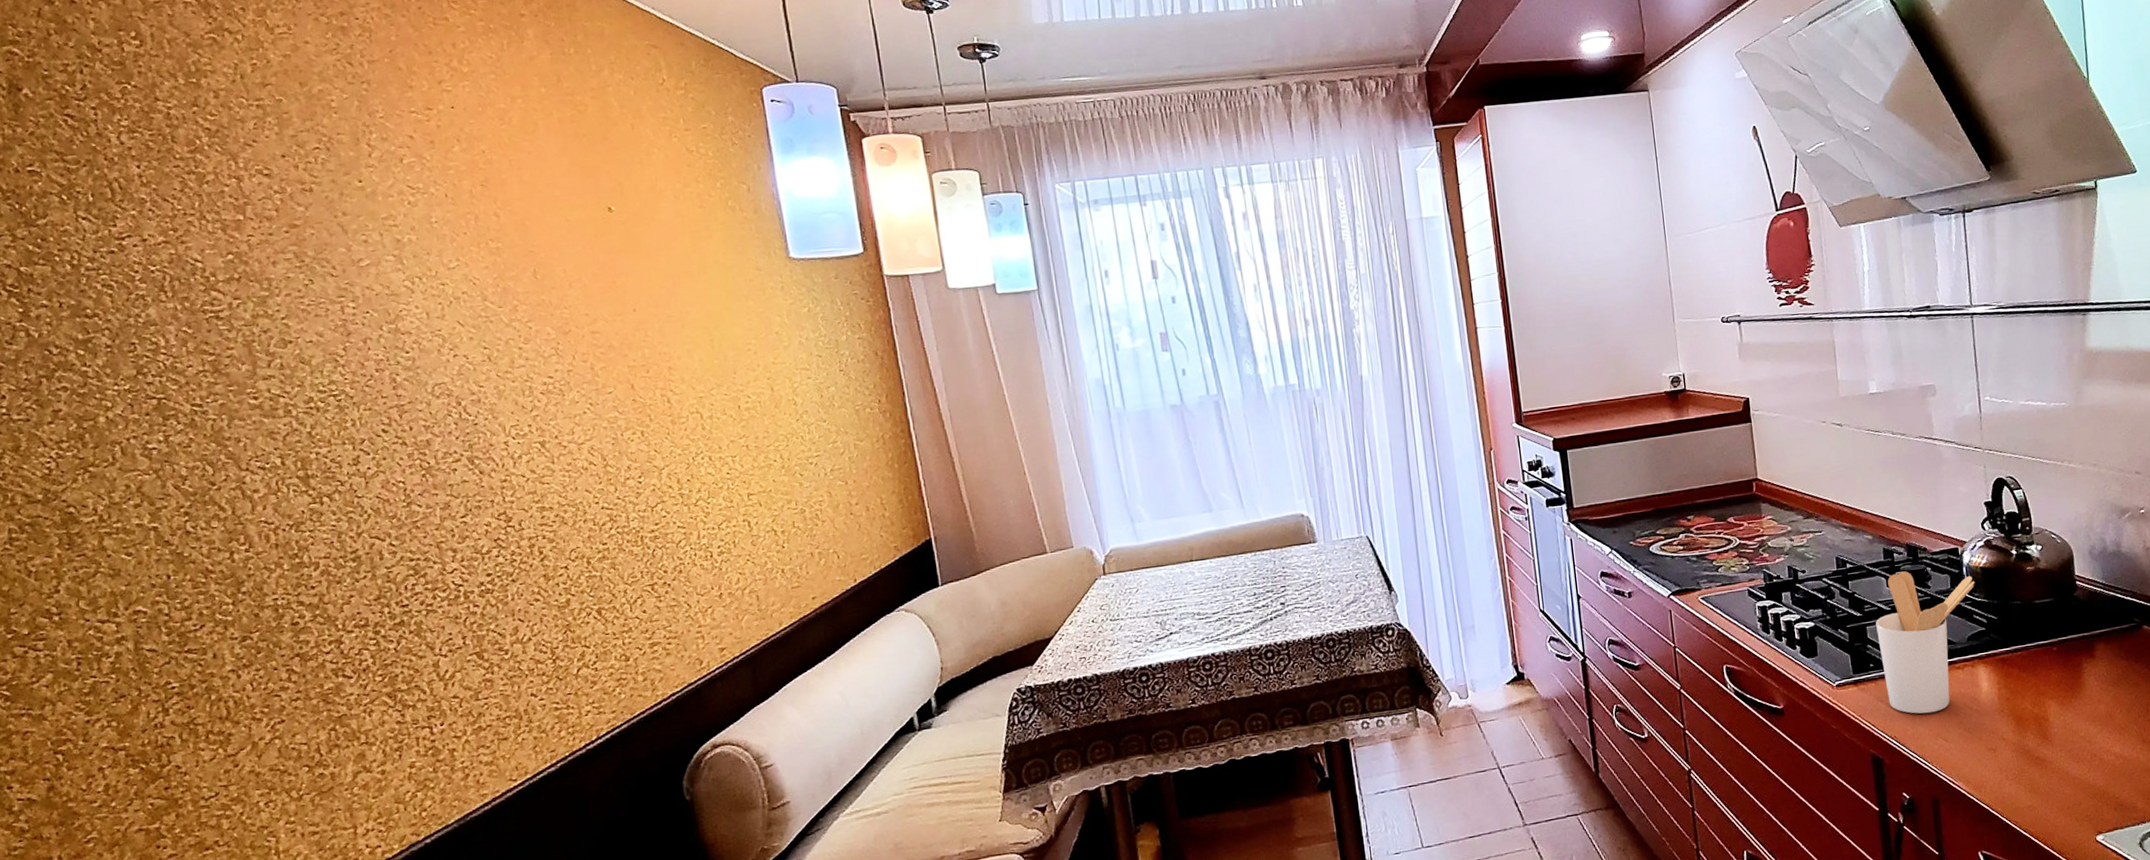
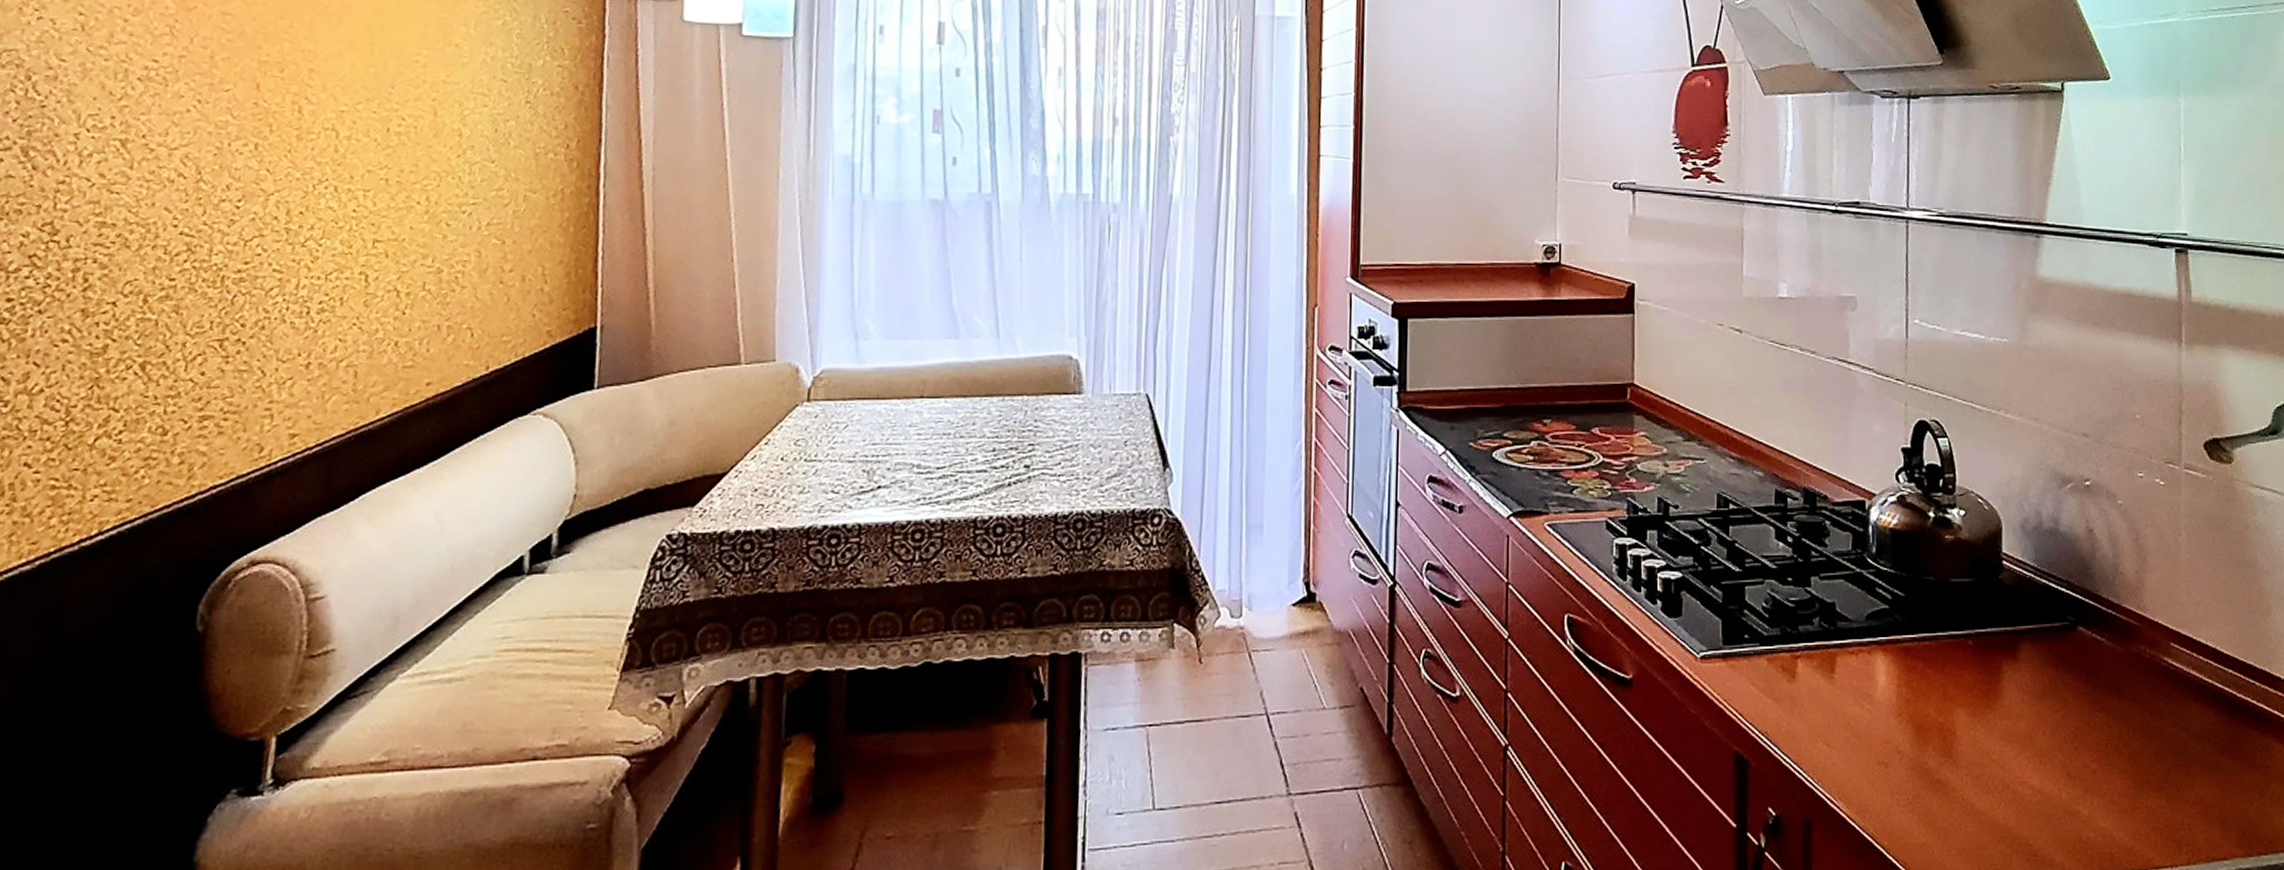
utensil holder: present [1876,571,1975,714] -> none [1757,522,1882,707]

